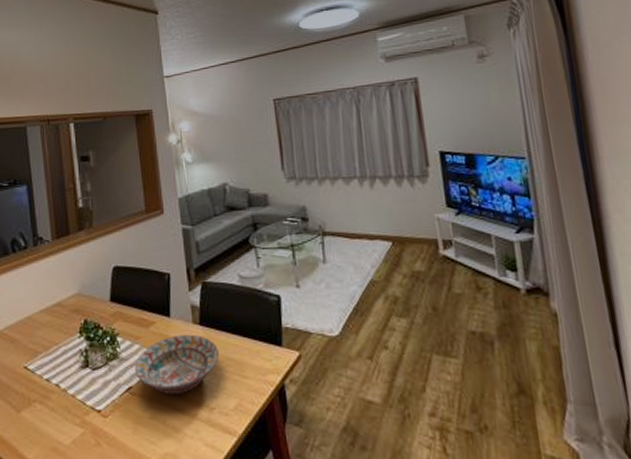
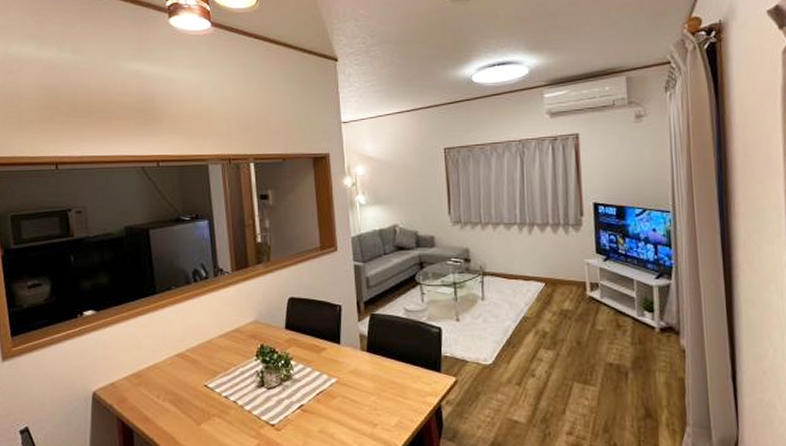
decorative bowl: present [135,334,219,396] -> none [307,360,383,413]

